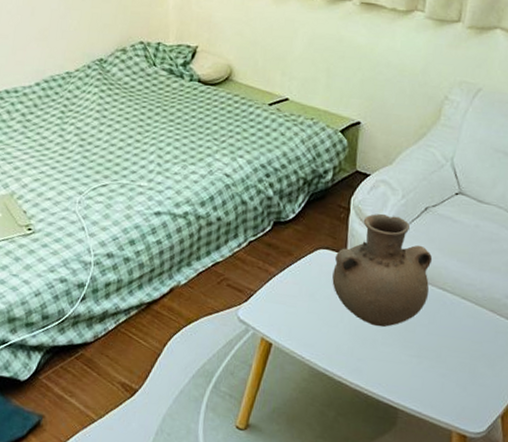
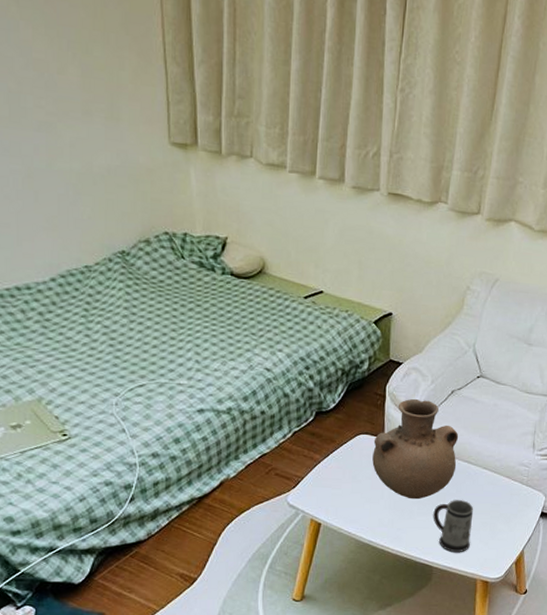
mug: none [400,331,450,396] -> present [433,499,474,553]

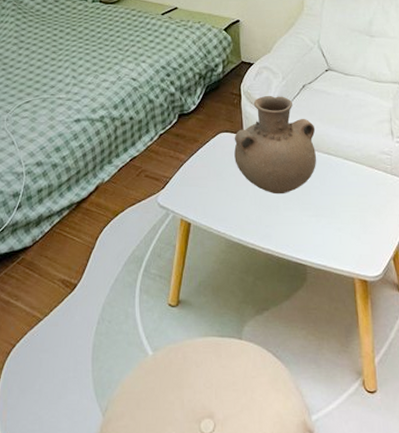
mug: present [433,499,474,553] -> none [300,192,342,250]

